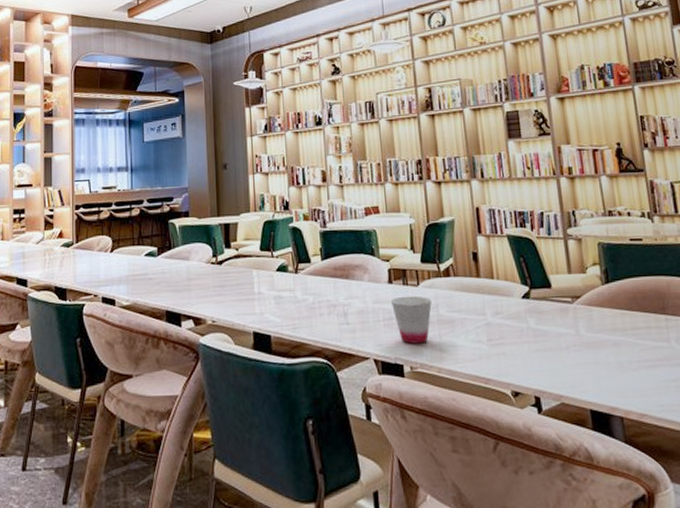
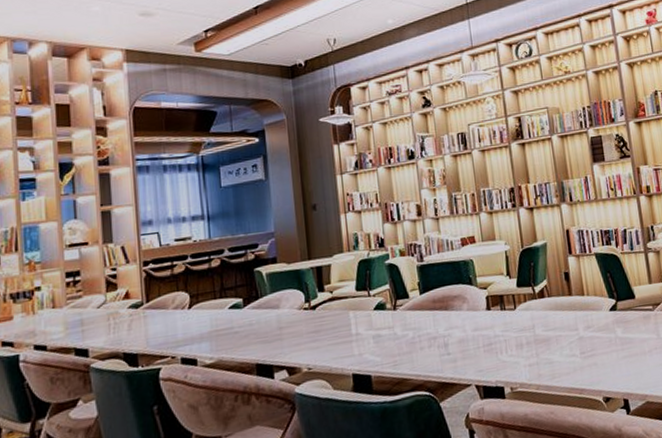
cup: present [391,296,432,344] -> none [490,319,529,367]

